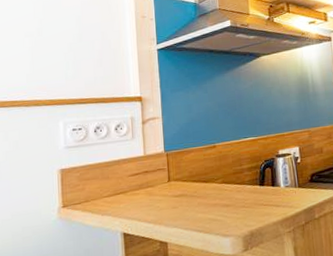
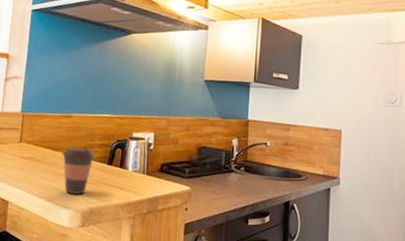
coffee cup: none [213,174,246,222] -> present [62,147,96,195]

